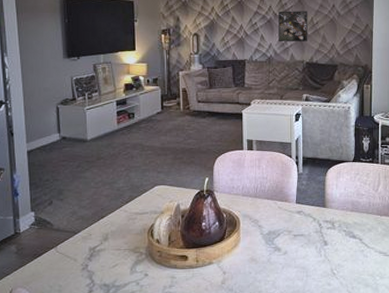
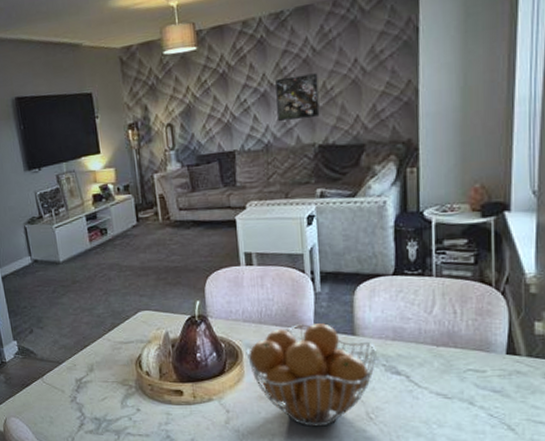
fruit basket: none [243,198,340,283] -> present [246,323,377,427]

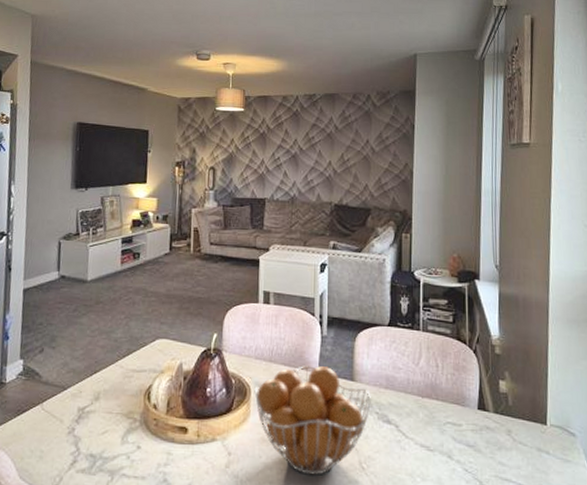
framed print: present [275,73,320,121] -> none [304,145,338,180]

